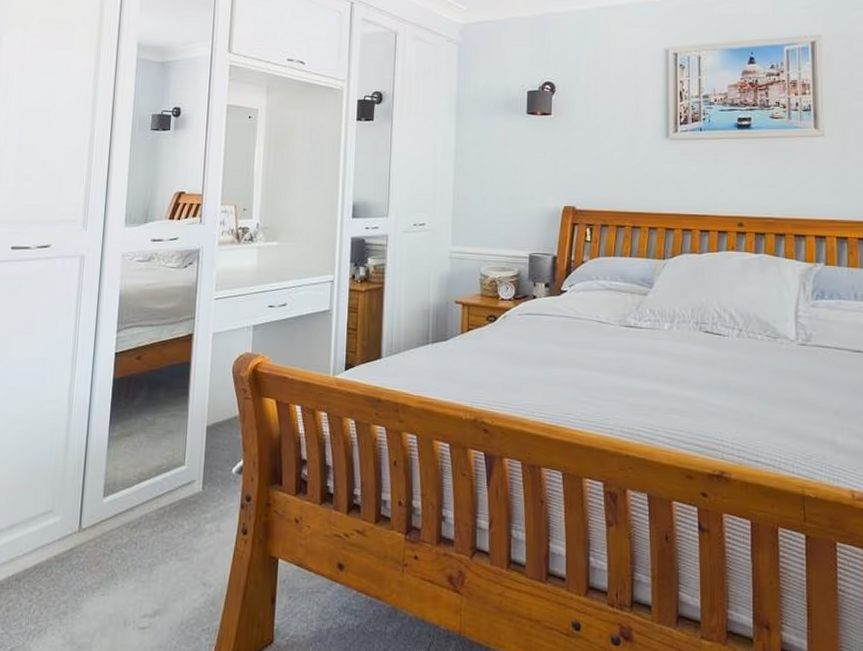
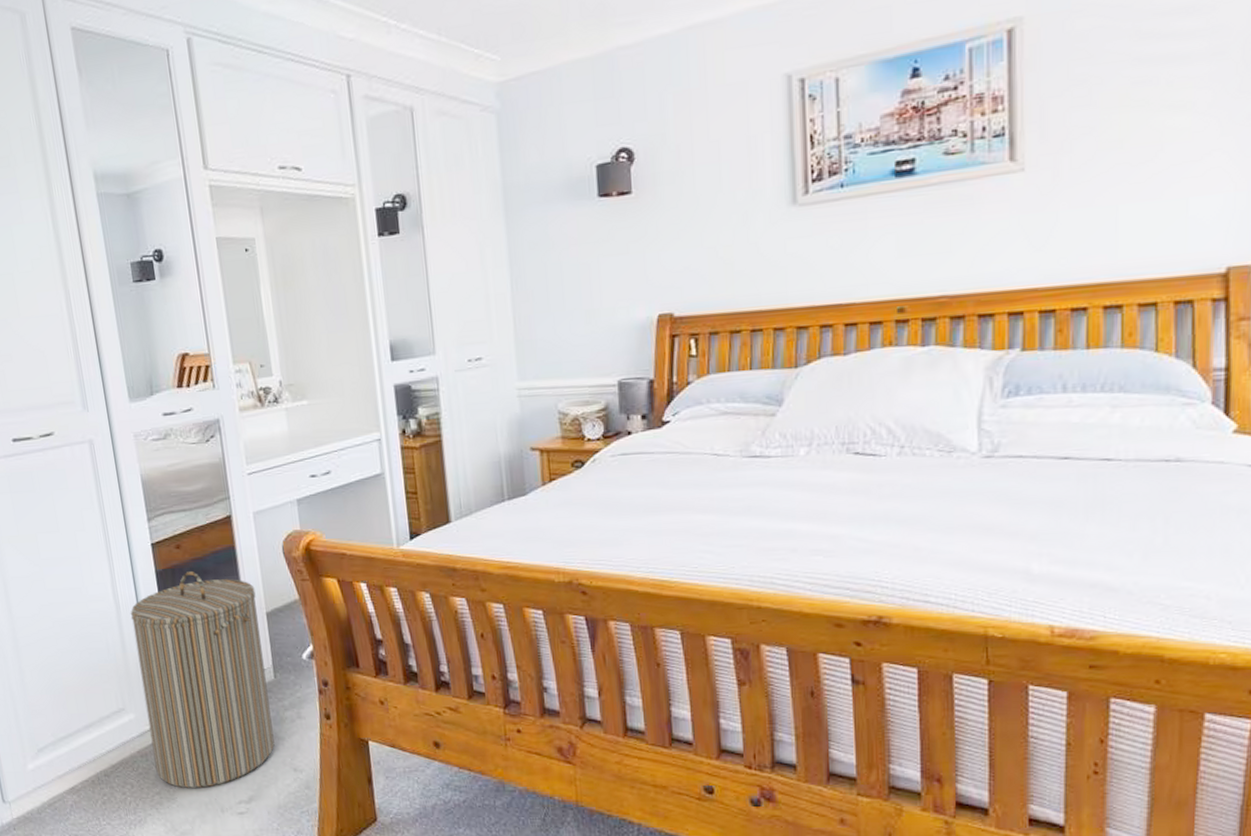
laundry hamper: none [68,382,201,599] -> present [130,571,275,788]

